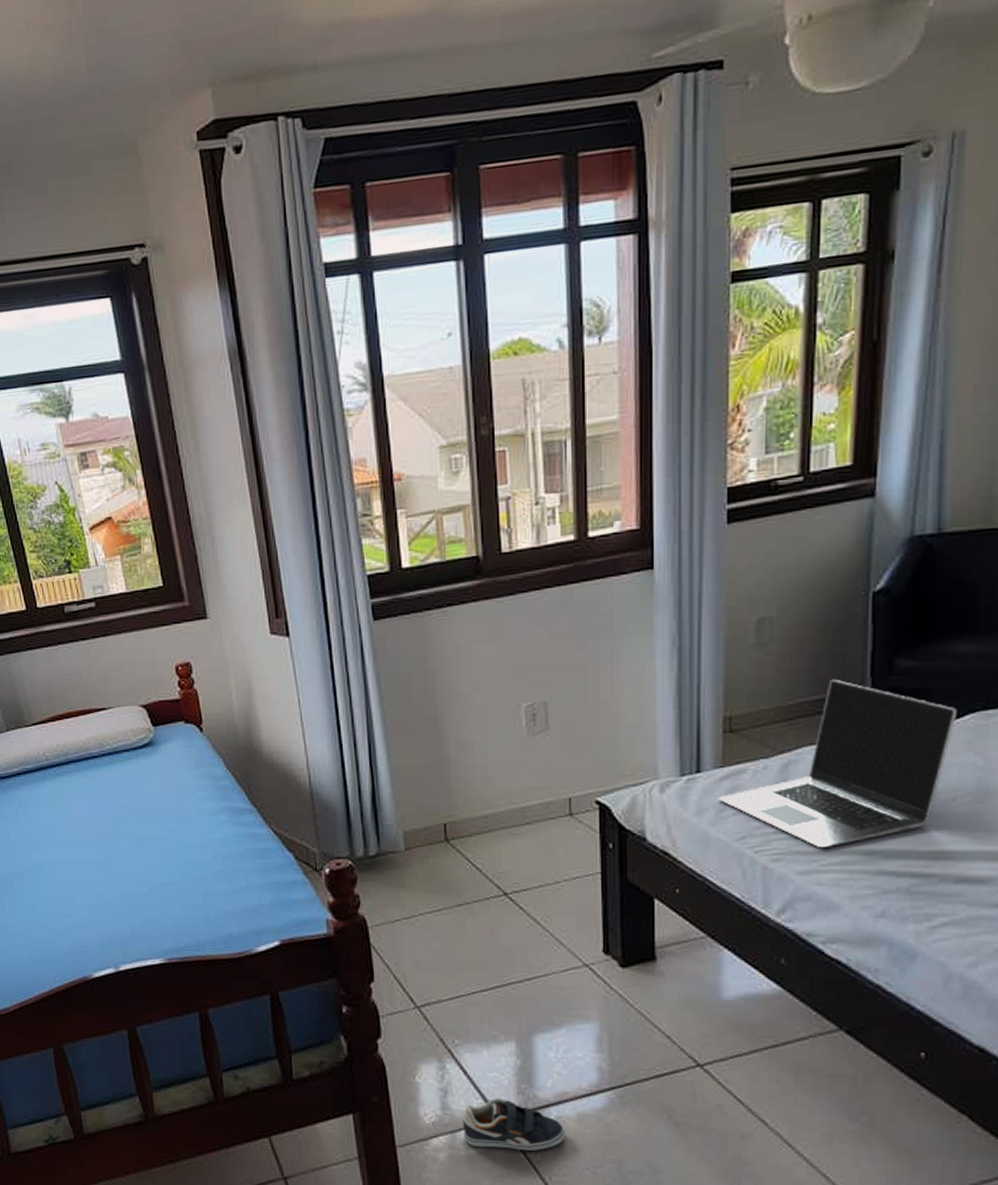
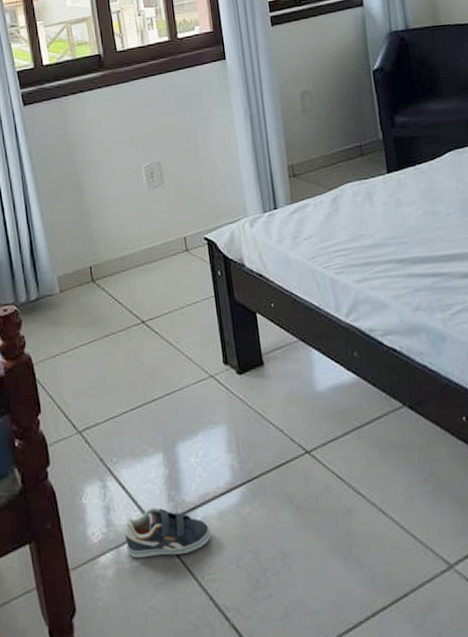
laptop: present [717,678,957,849] -> none [291,132,440,261]

